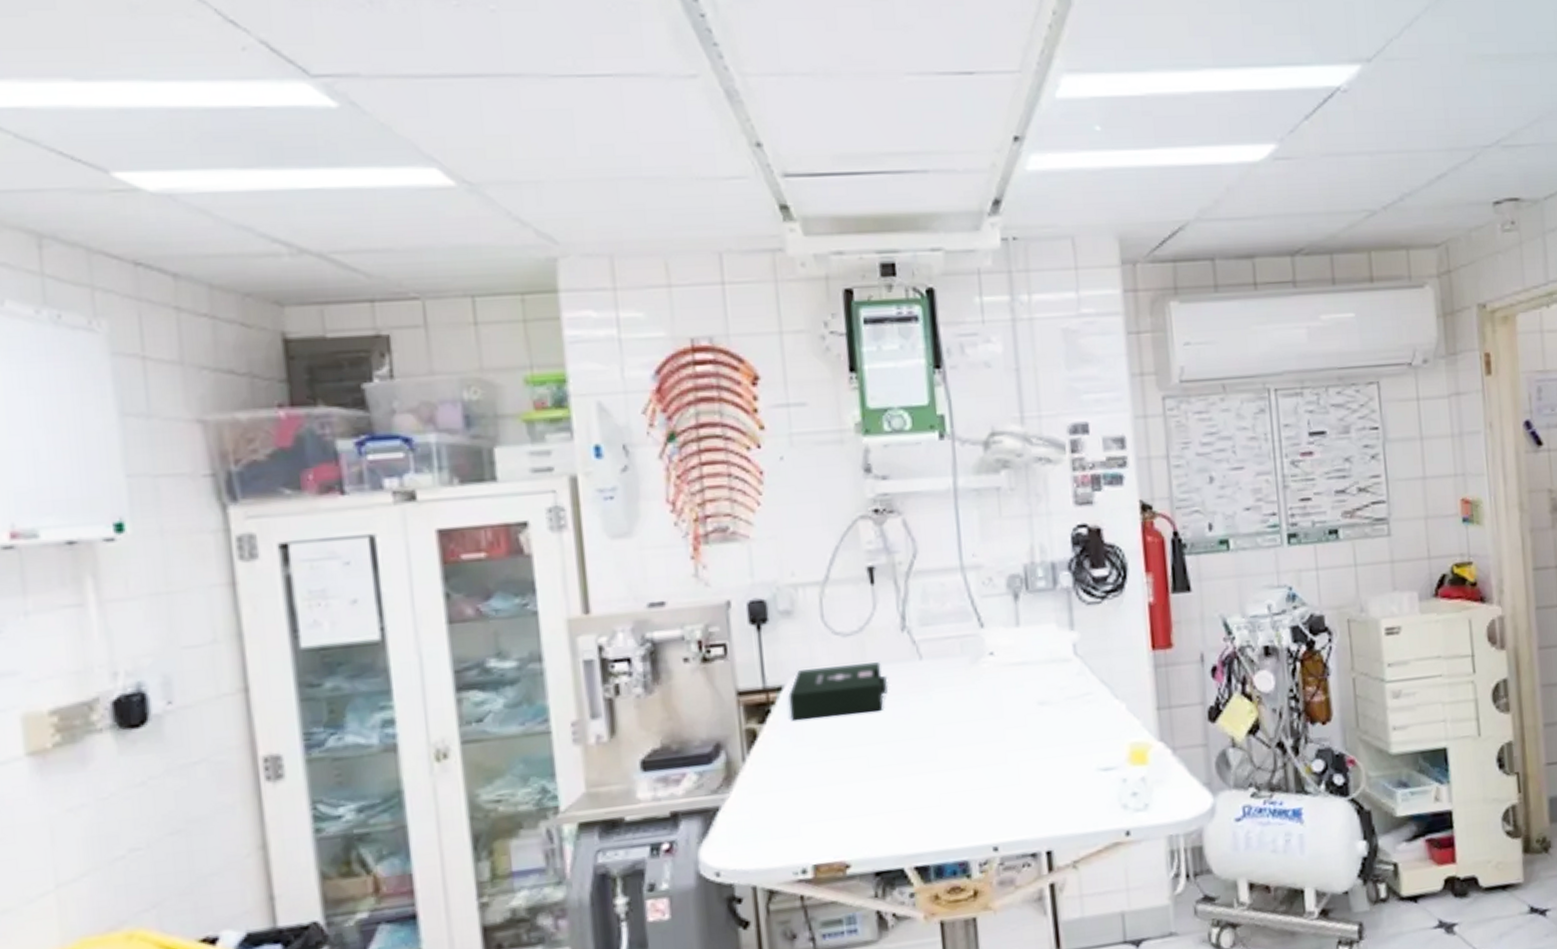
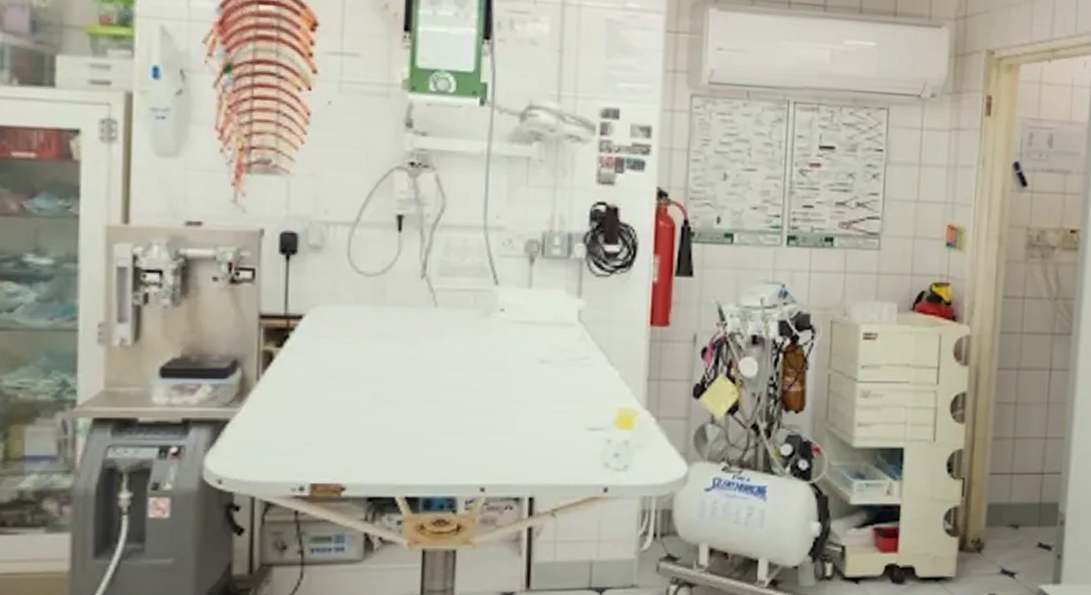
first aid kit: present [788,662,889,720] -> none [307,302,403,349]

